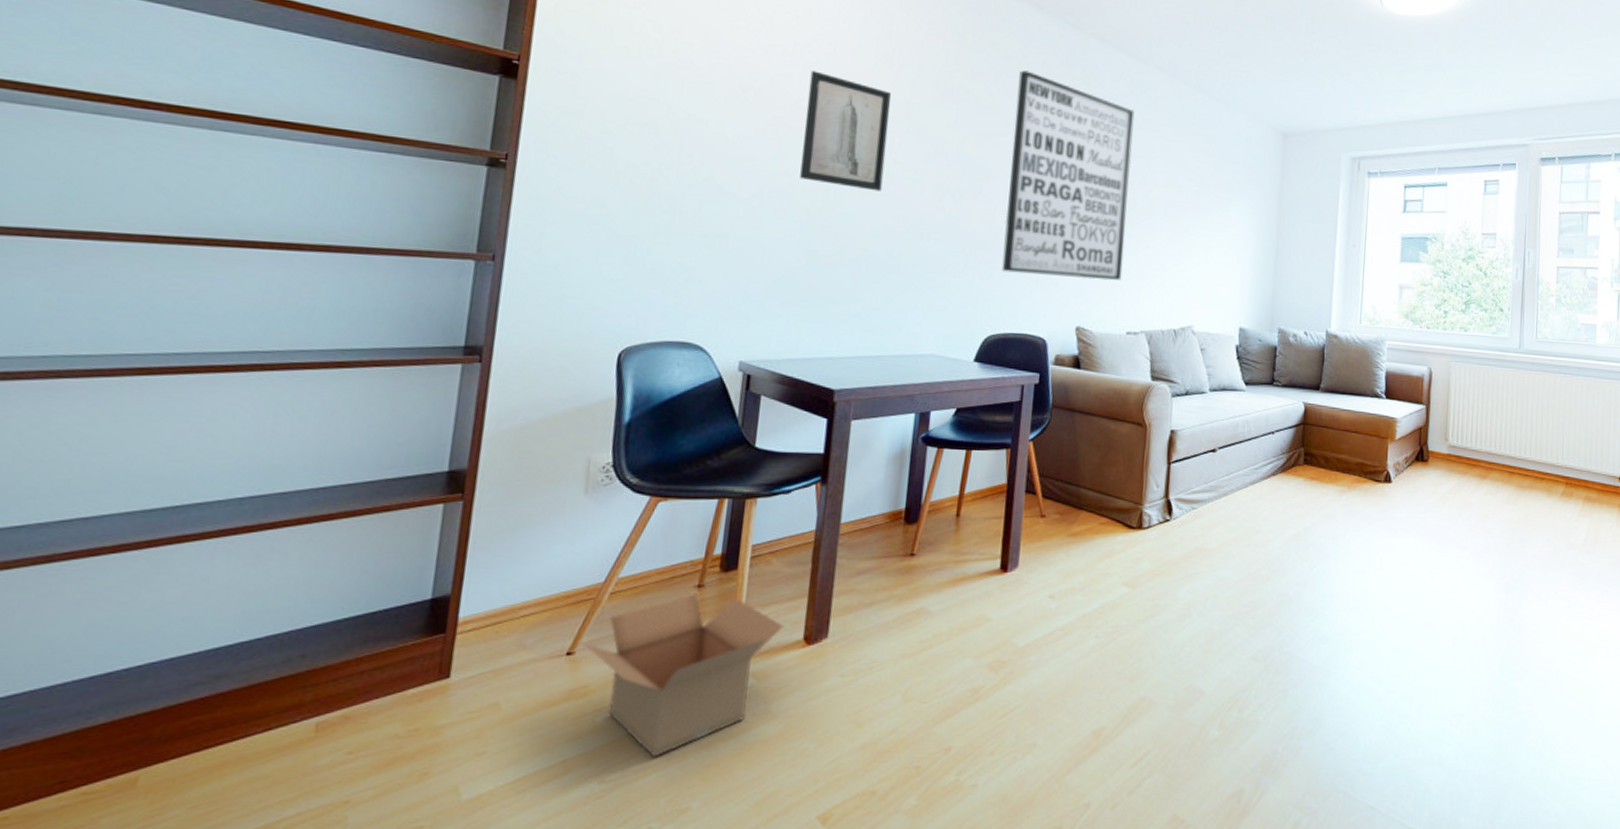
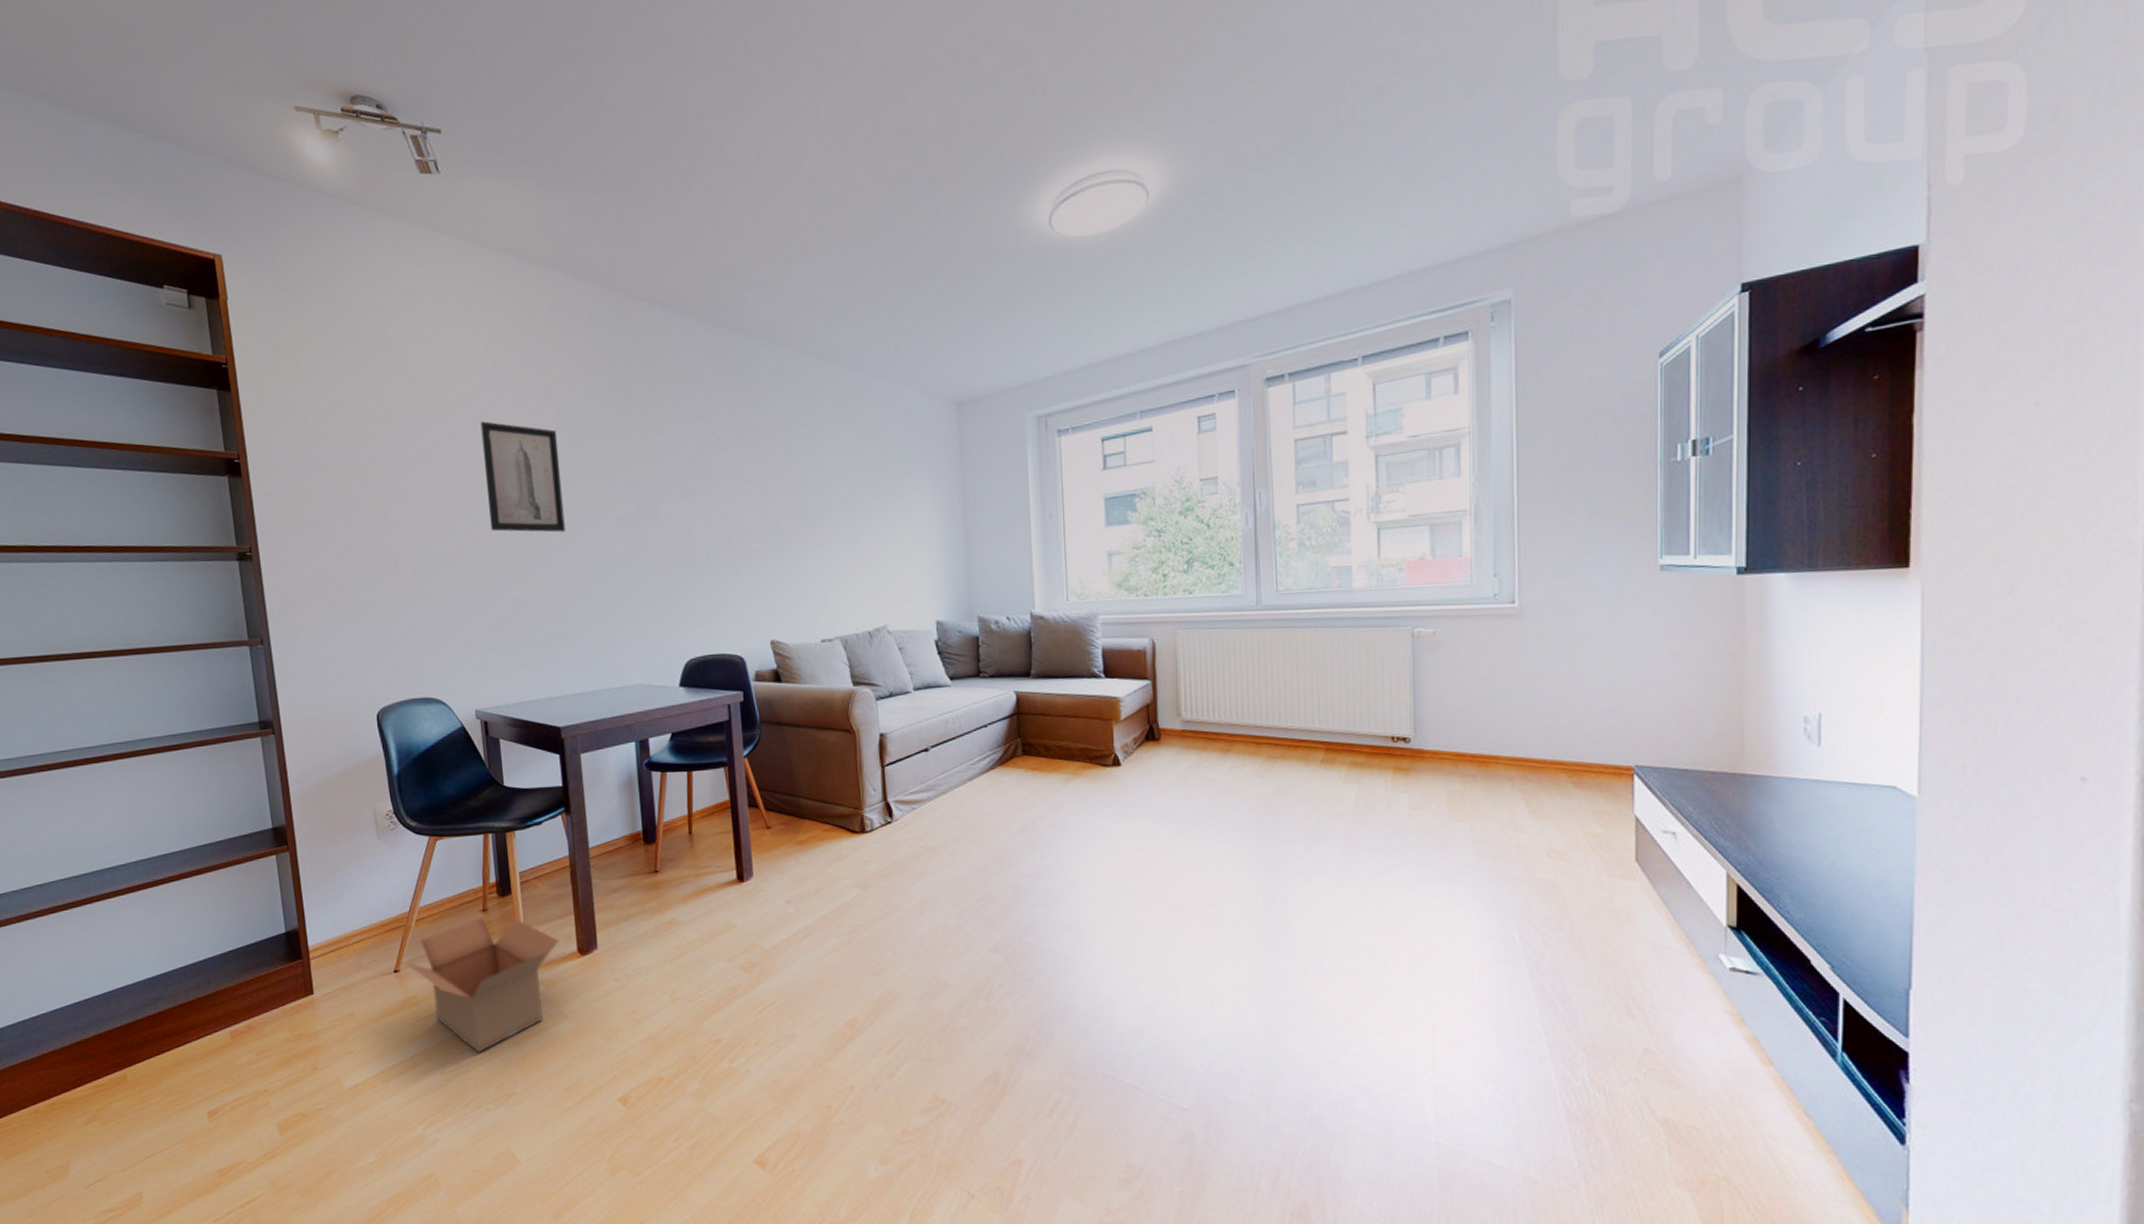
wall art: present [1001,70,1135,281] -> none [673,383,808,595]

